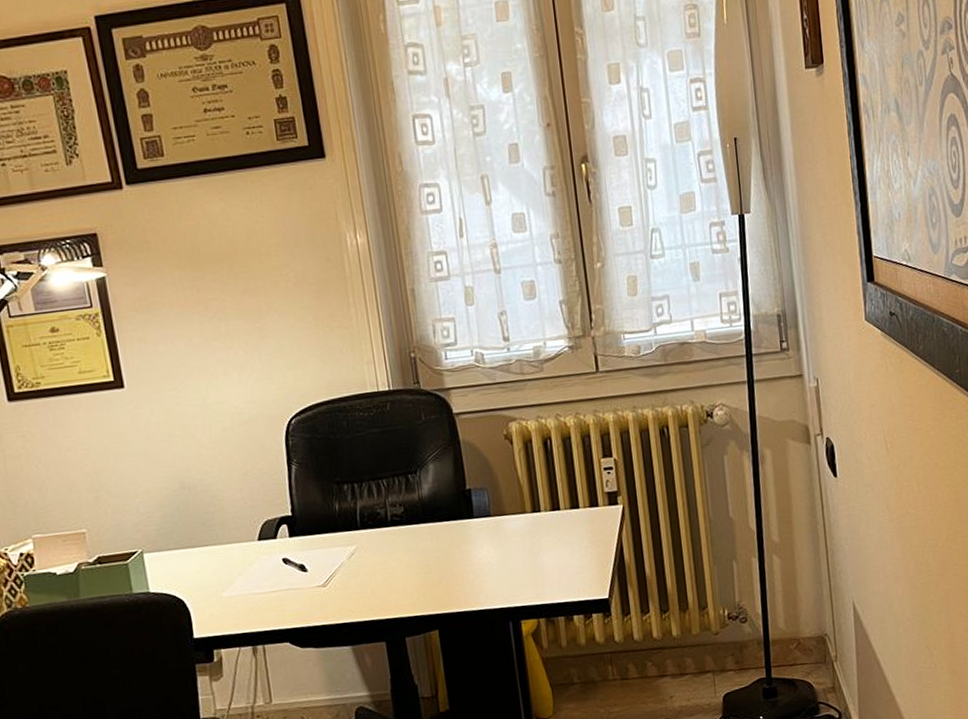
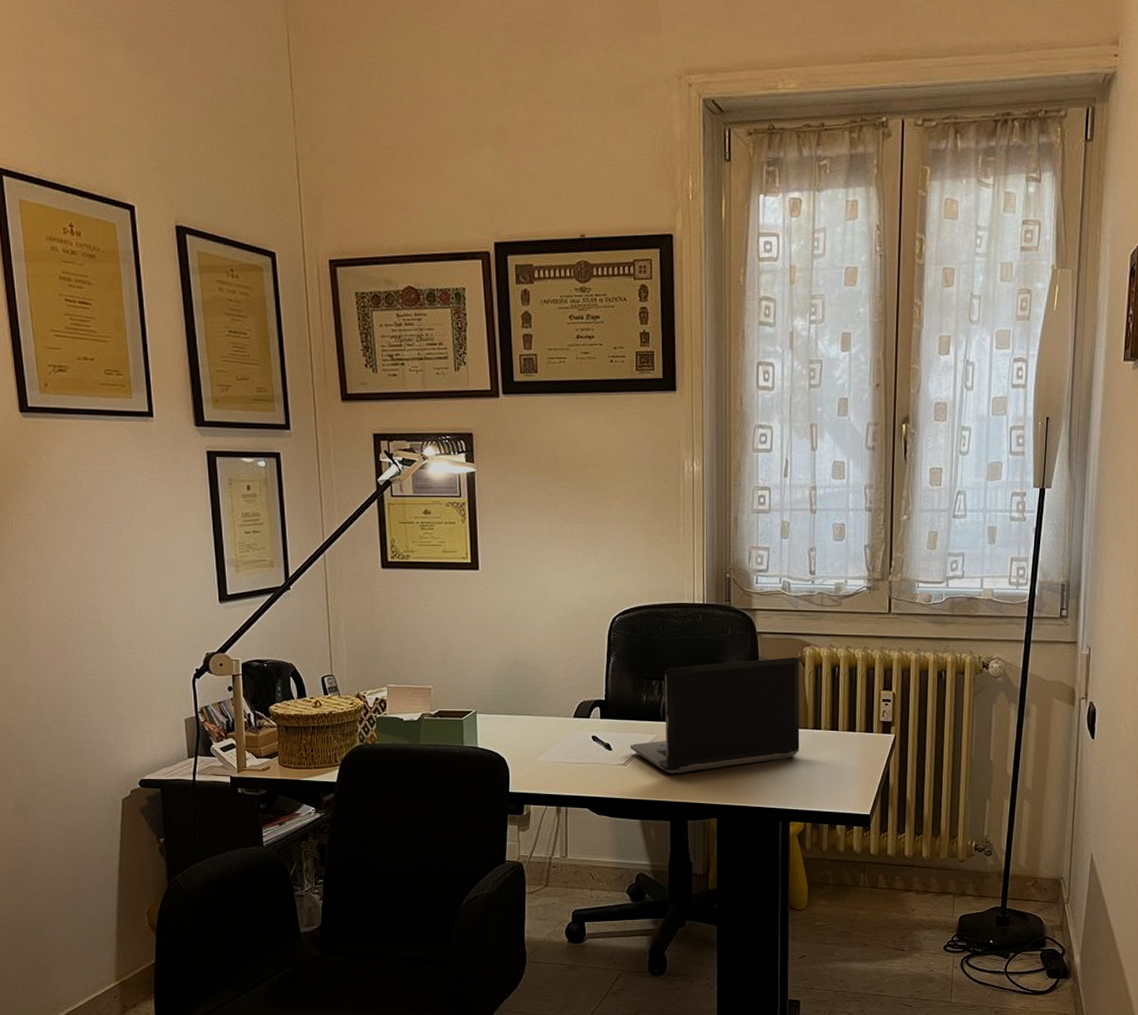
laptop computer: none [328,435,520,589] -> present [631,657,800,774]

